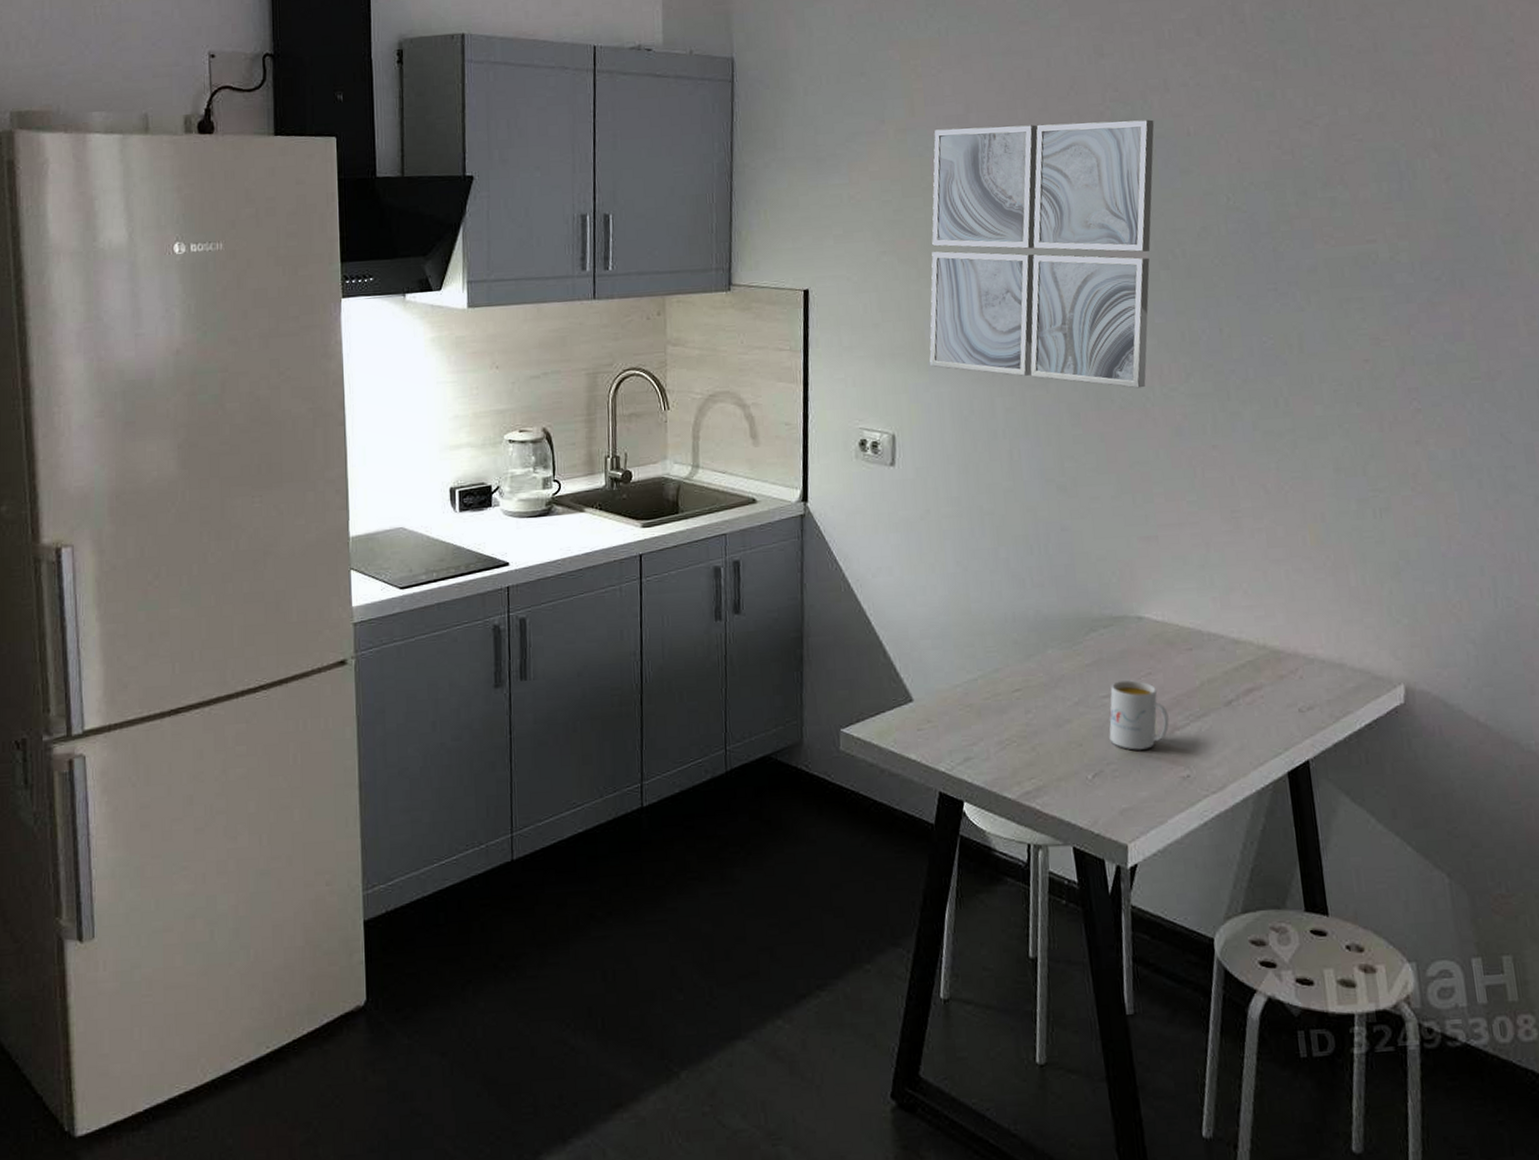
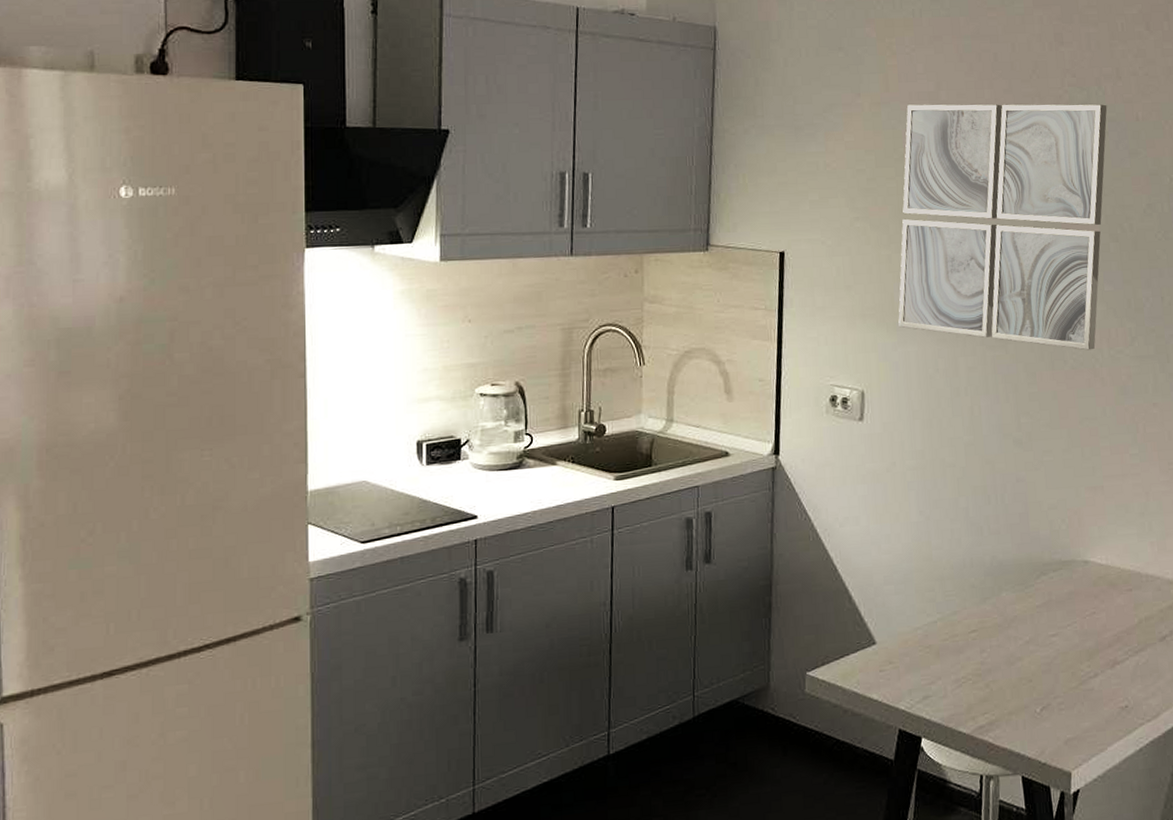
mug: present [1109,680,1169,750] -> none [1056,619,1111,684]

